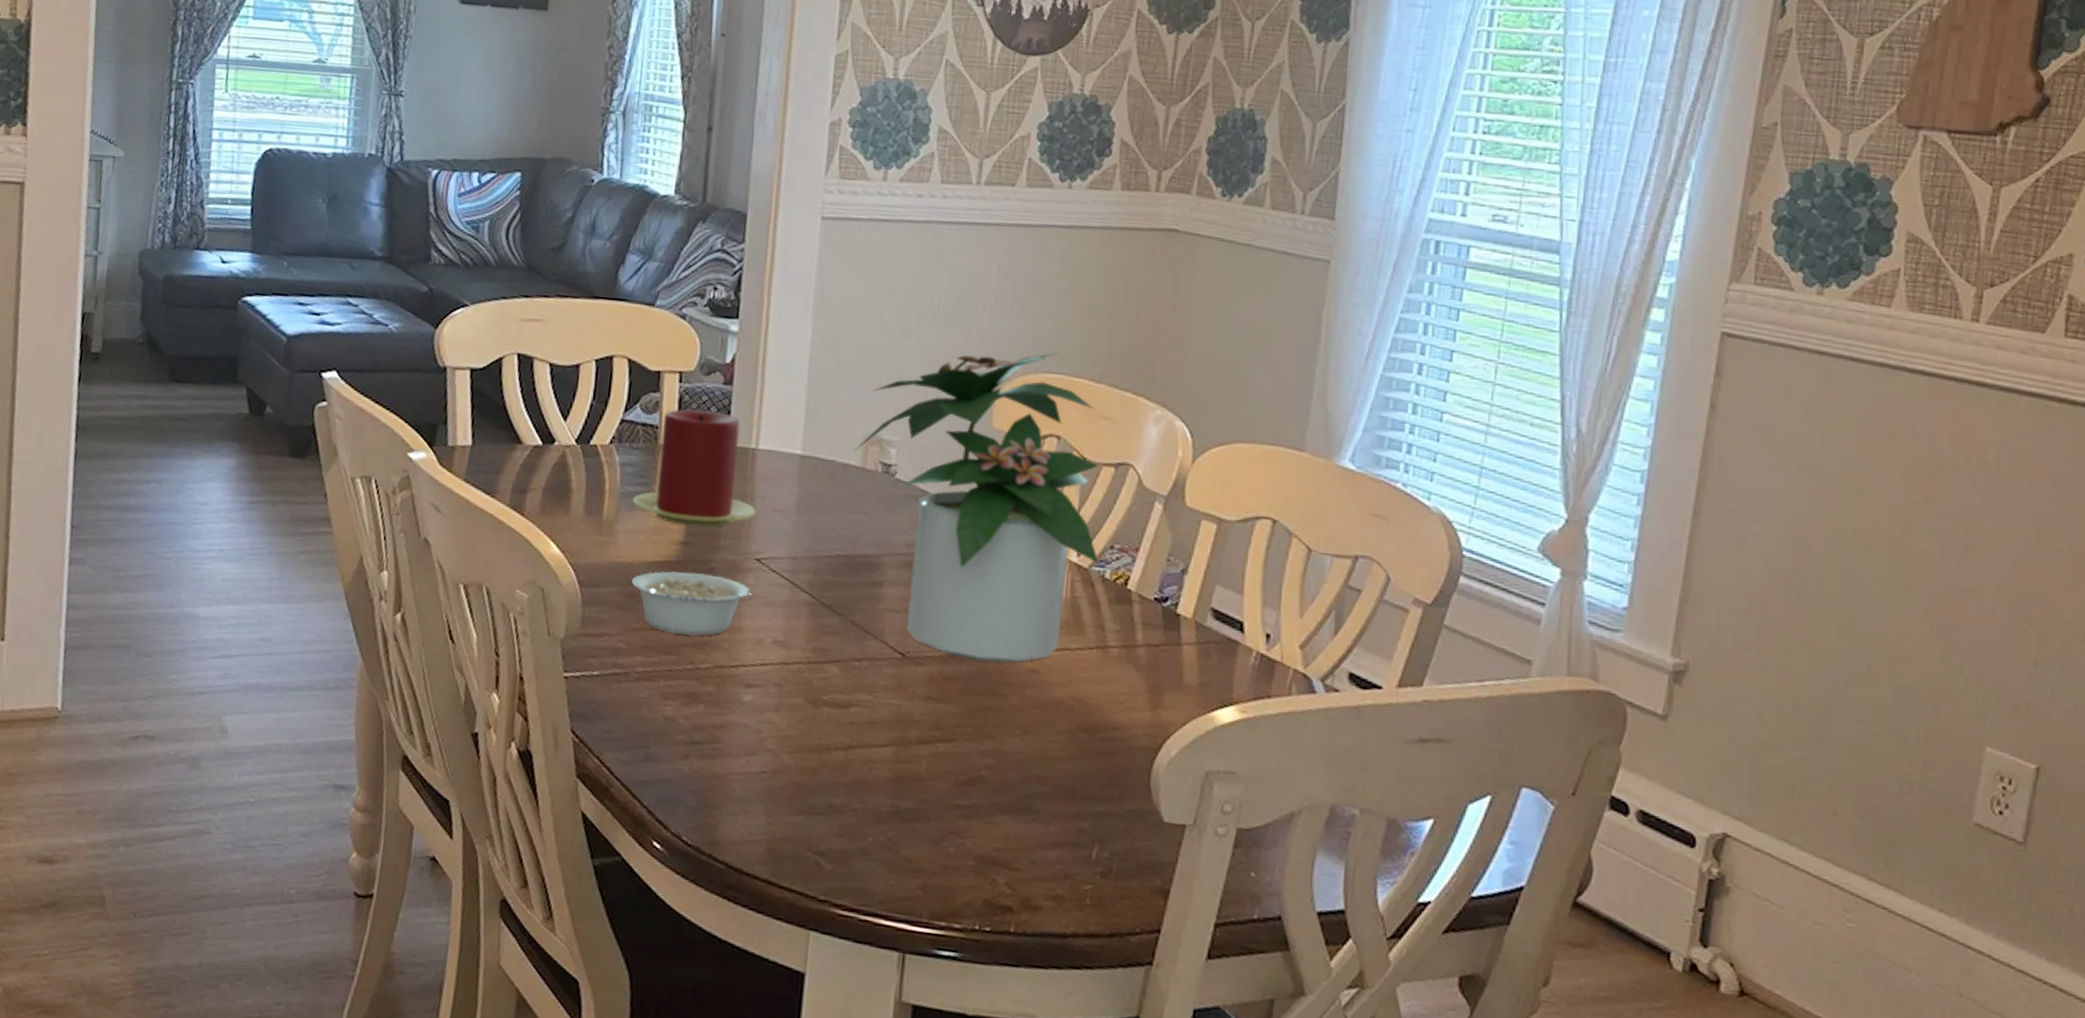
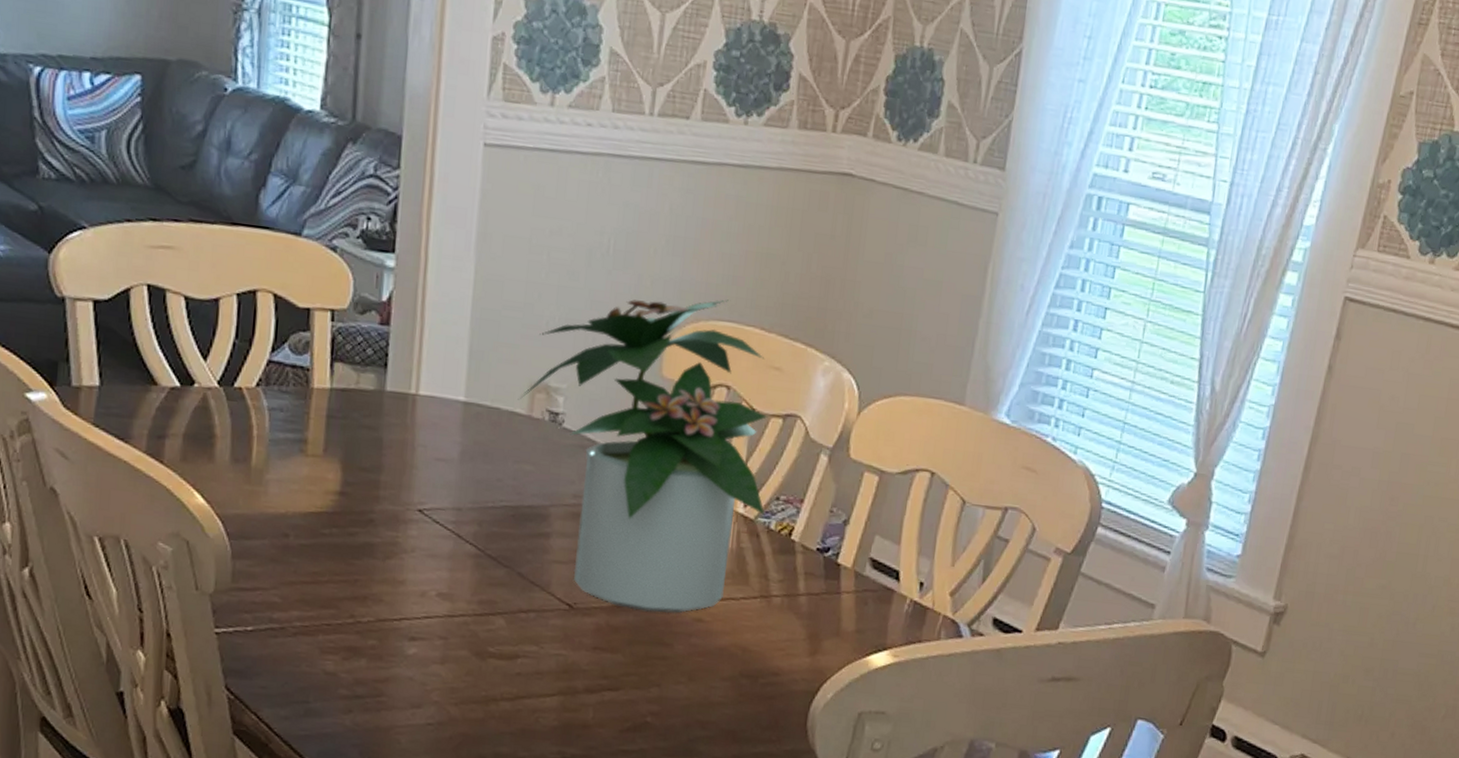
candle: present [632,409,757,528] -> none [283,350,418,478]
legume: present [632,571,765,636] -> none [286,523,429,589]

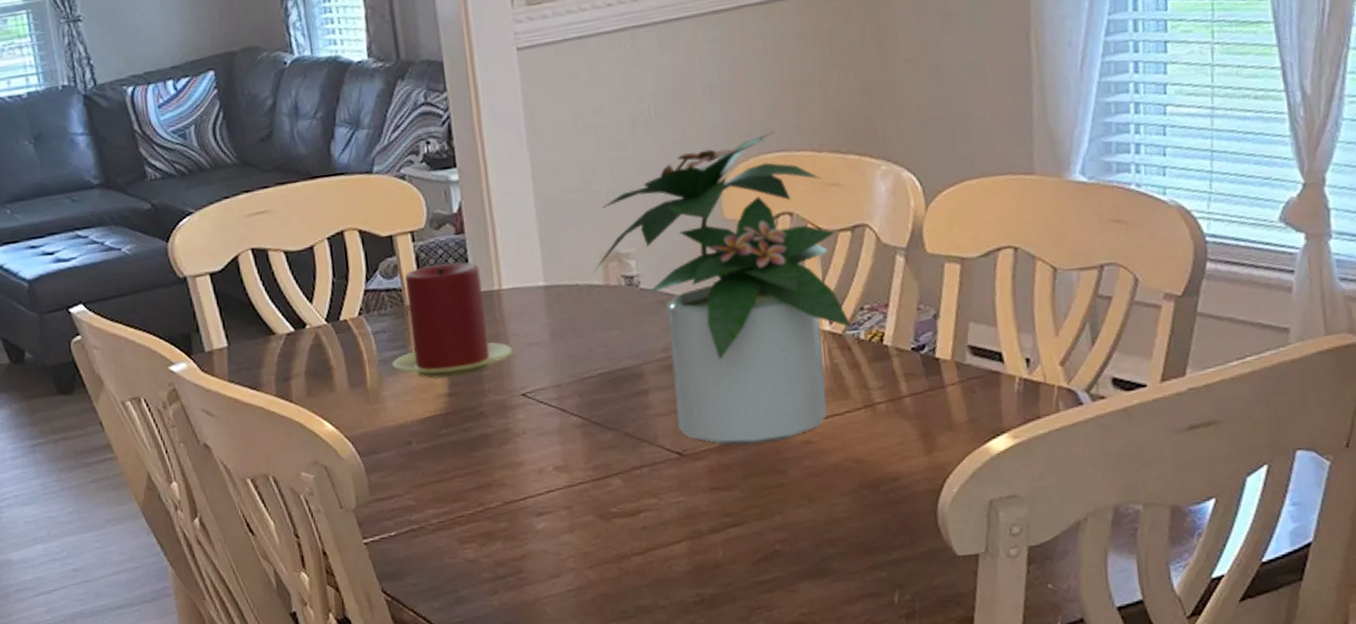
candle: none [283,350,418,478] -> present [392,262,514,379]

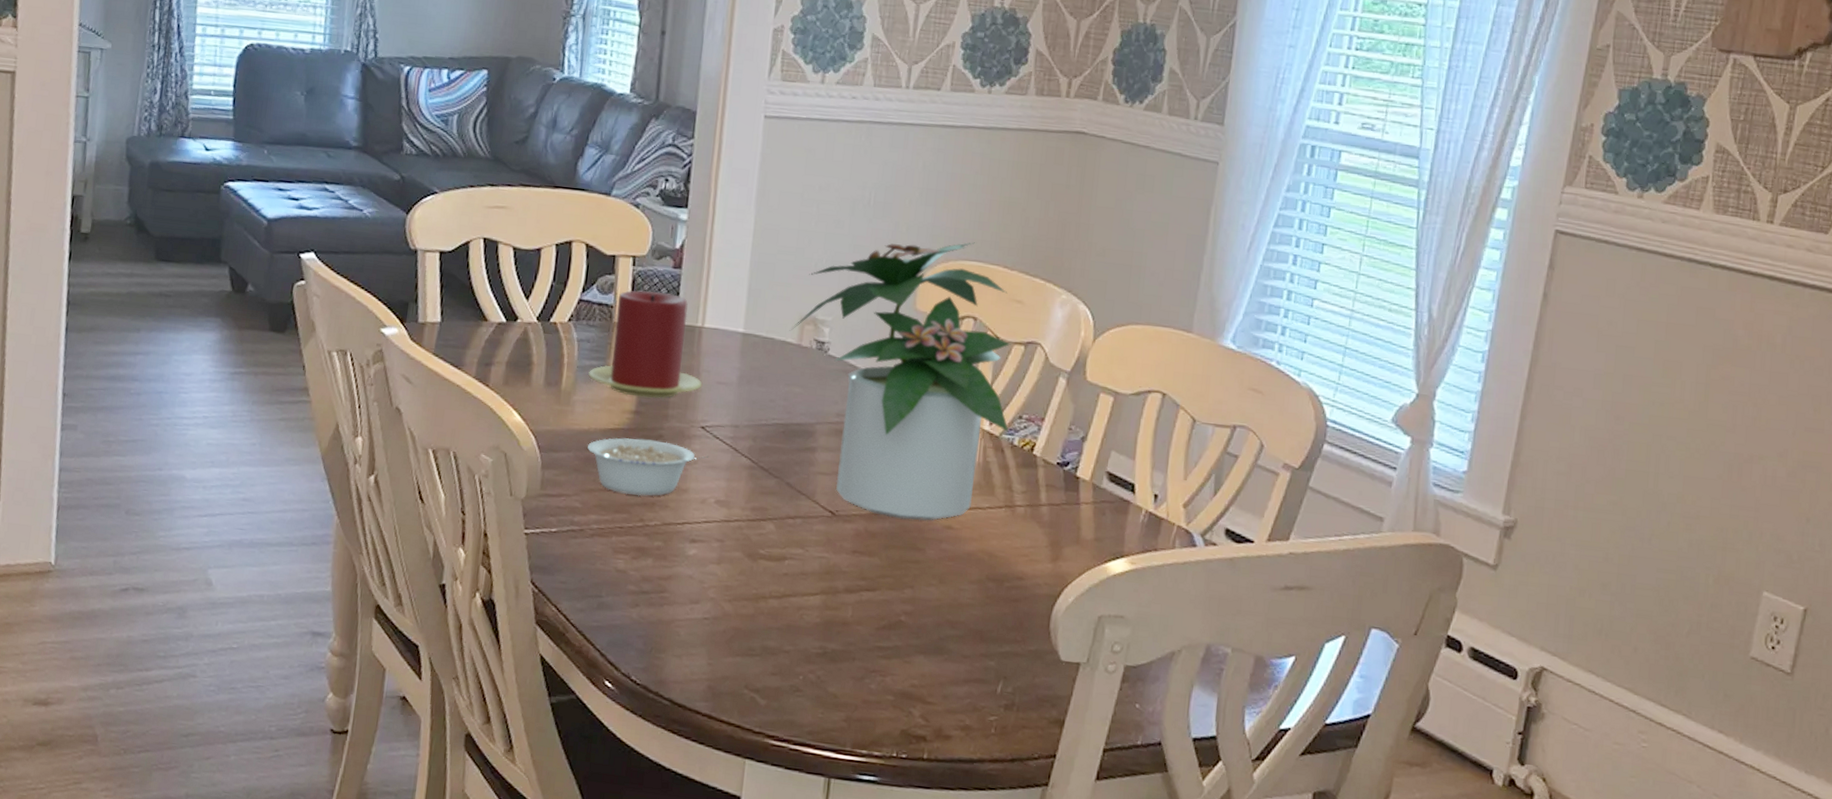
legume: none [408,418,537,482] -> present [587,438,709,496]

